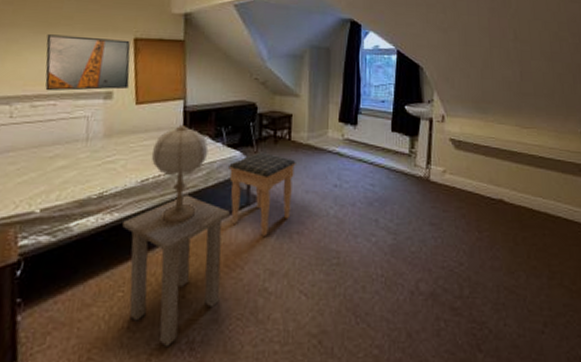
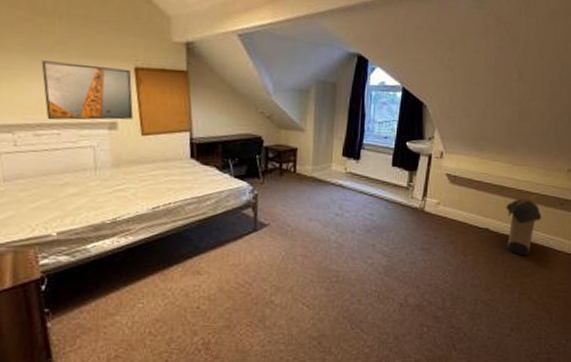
side table: present [122,195,230,348] -> none [138,221,238,348]
table lamp: present [151,124,209,225] -> none [160,156,216,247]
footstool: present [229,152,296,236] -> none [236,183,301,258]
laundry hamper: none [519,159,560,232] -> present [506,194,542,256]

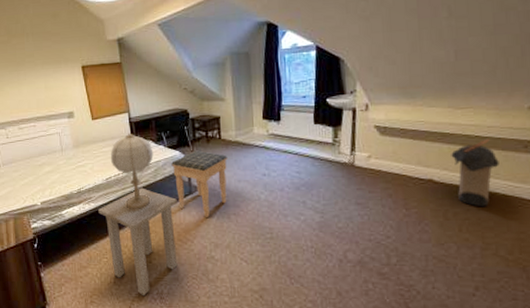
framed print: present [41,60,133,120] -> none [18,68,84,116]
side table: none [138,221,238,348] -> present [98,188,178,296]
table lamp: none [160,156,216,247] -> present [110,133,154,210]
footstool: none [236,183,301,258] -> present [171,150,228,217]

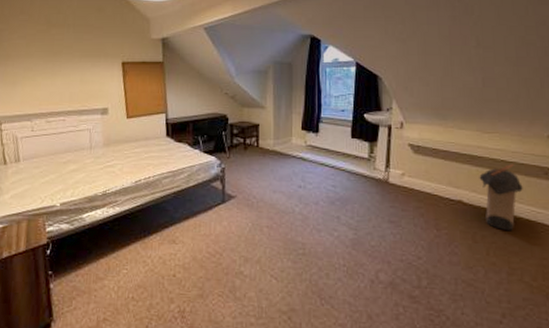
side table: present [98,188,178,296] -> none [123,193,209,315]
table lamp: present [110,133,154,210] -> none [142,134,188,218]
footstool: present [171,150,228,217] -> none [206,157,264,229]

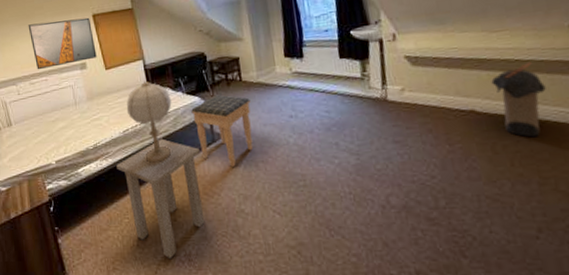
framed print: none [53,62,121,109] -> present [28,17,97,70]
side table: none [123,193,209,315] -> present [116,138,205,259]
table lamp: none [142,134,188,218] -> present [126,81,172,164]
footstool: none [206,157,264,229] -> present [191,95,253,167]

